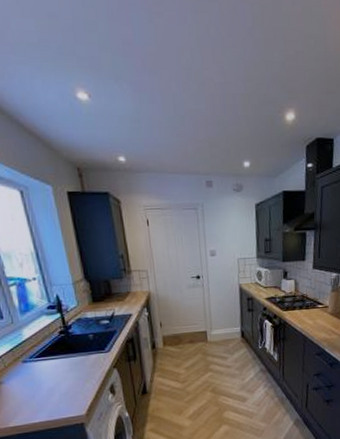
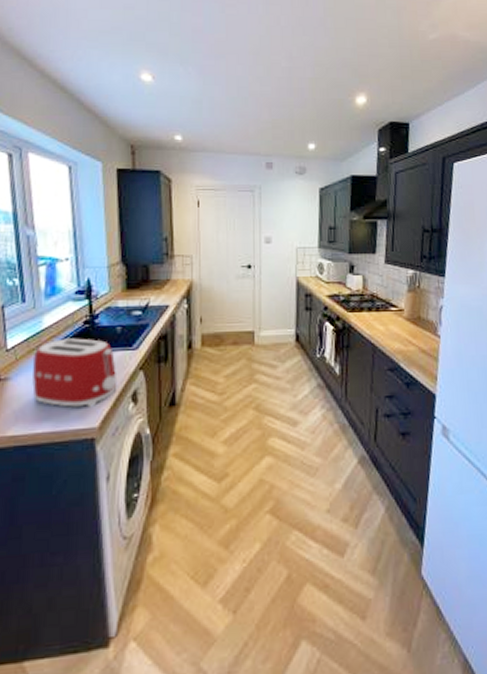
toaster: none [20,346,97,401] -> present [32,338,118,408]

